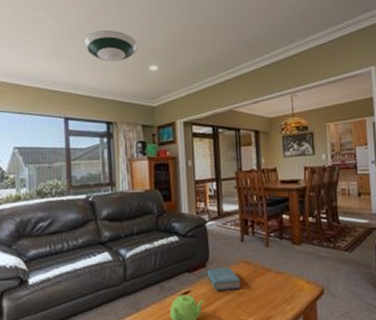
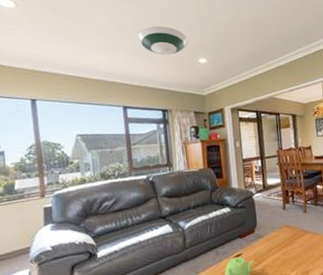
book: present [206,267,241,291] -> none [255,231,284,252]

